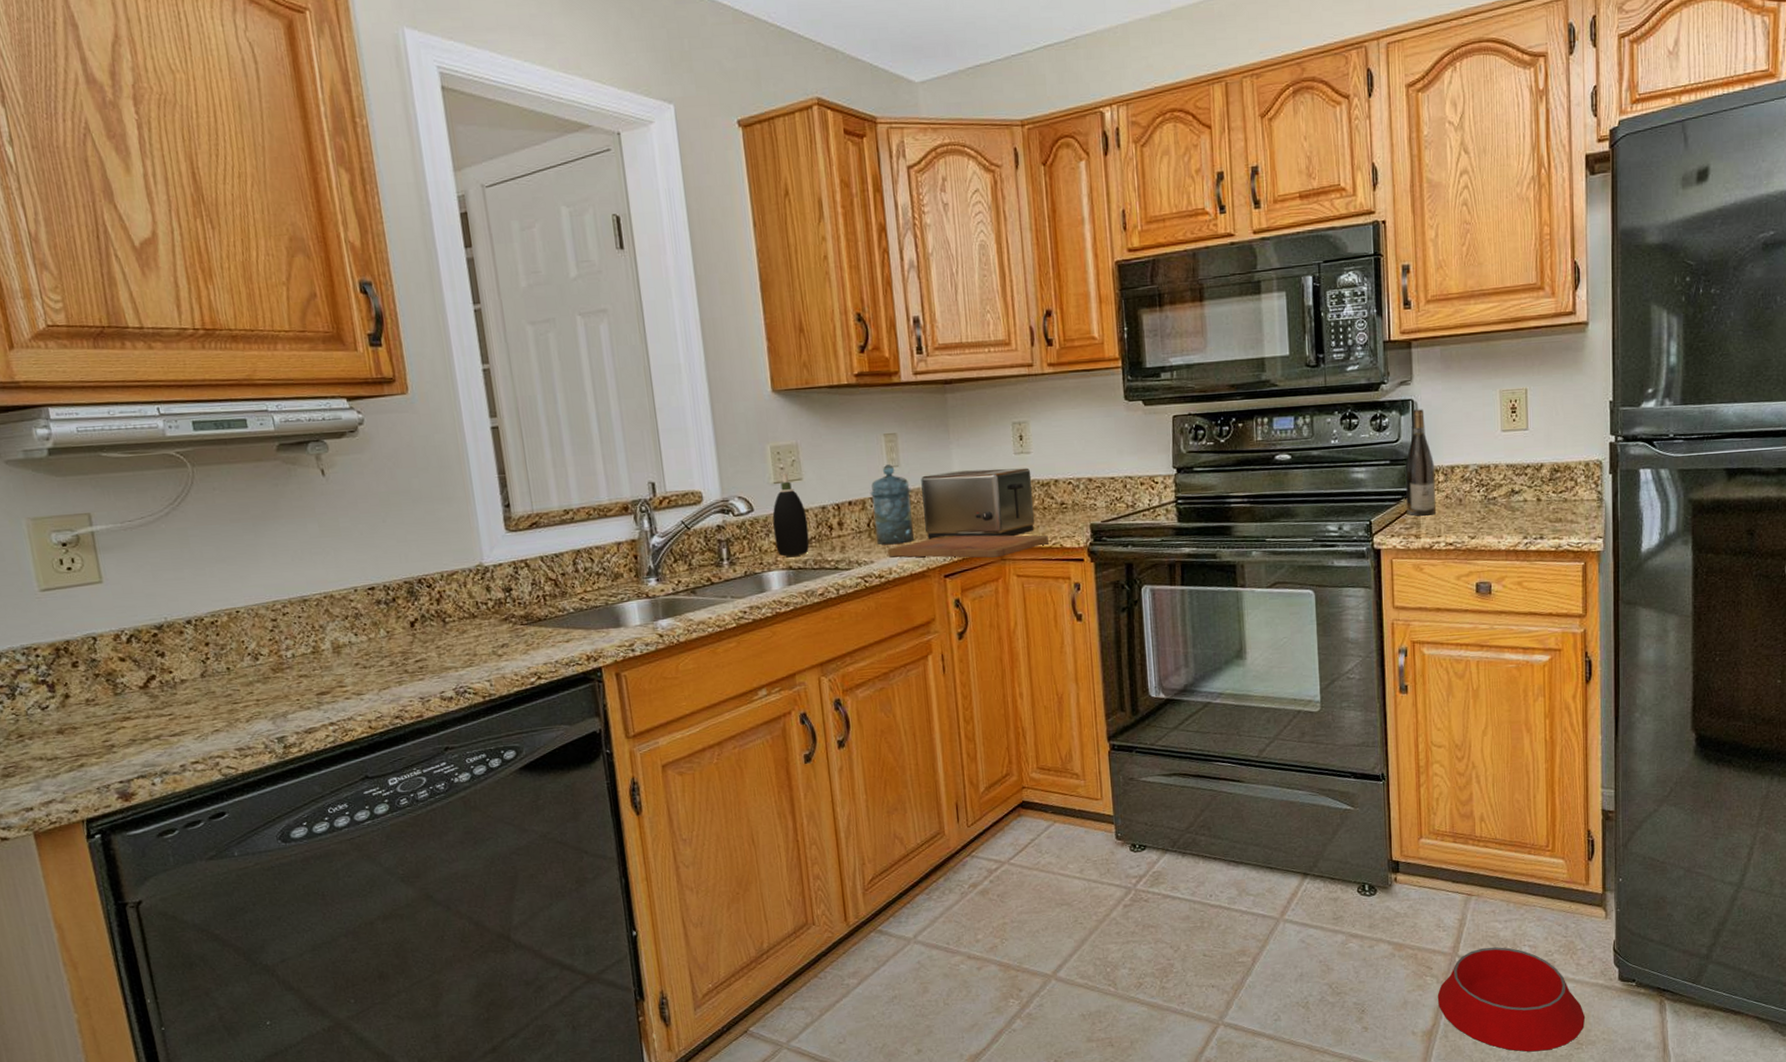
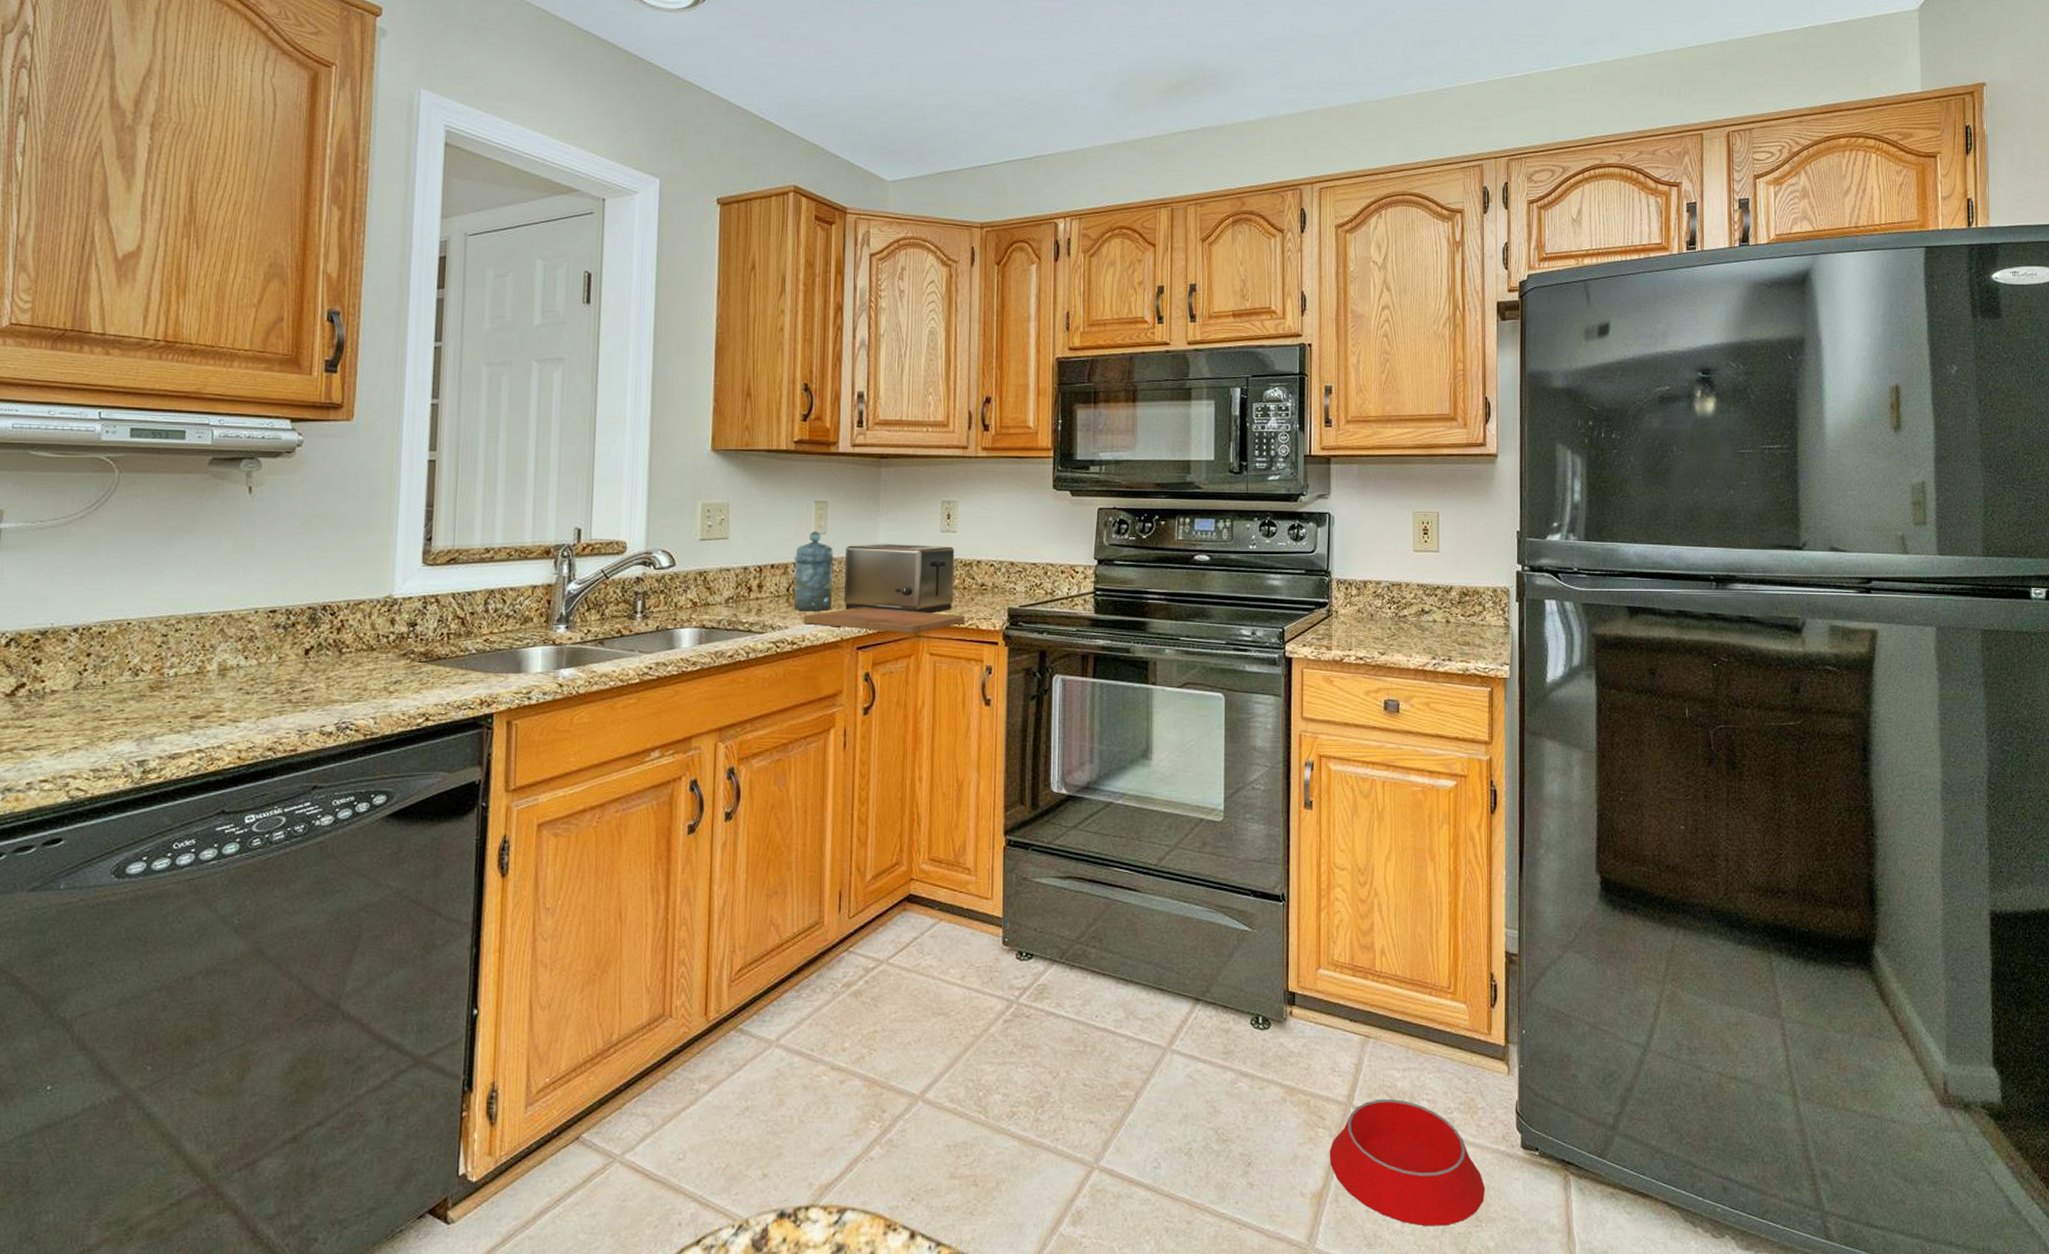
soap dispenser: present [772,472,810,557] -> none [692,530,728,615]
wine bottle: present [1405,409,1437,516] -> none [1319,523,1349,628]

